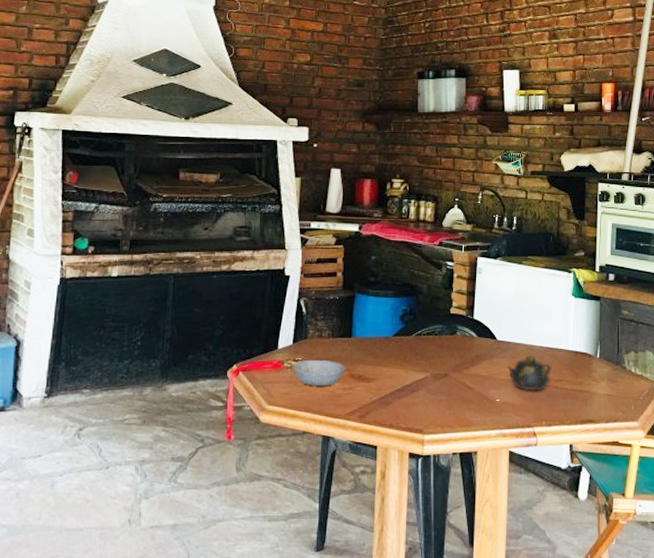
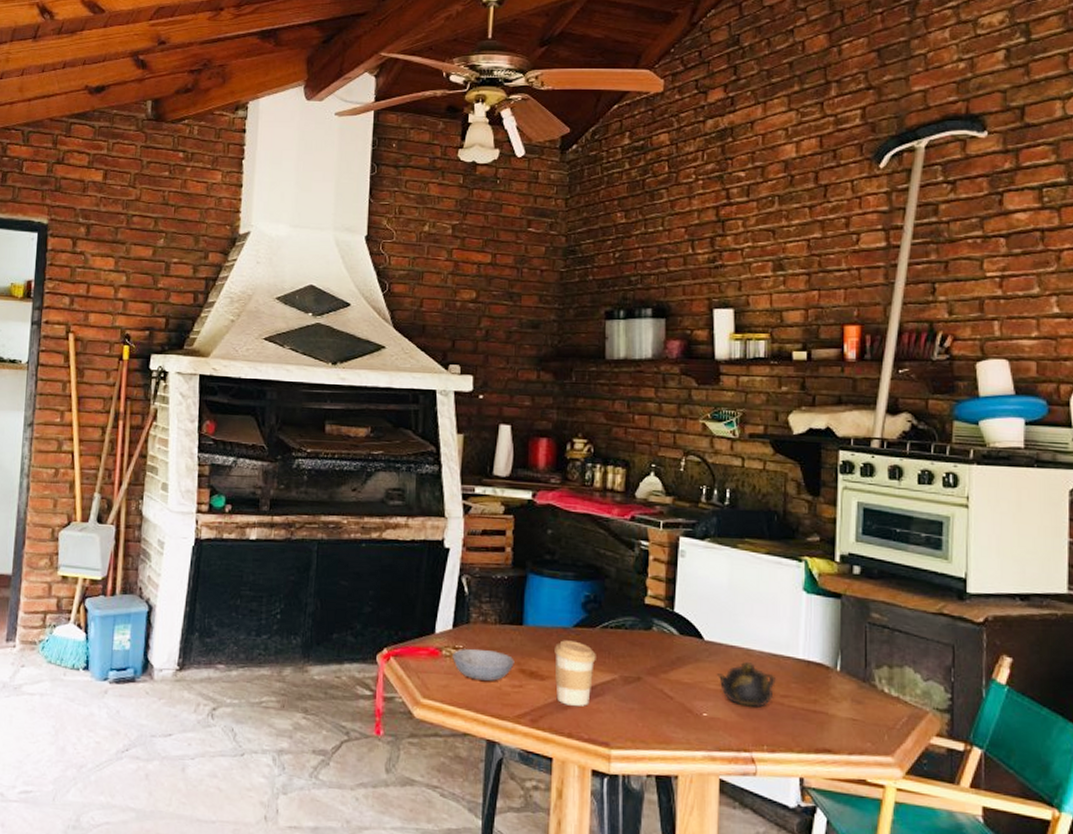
coffee cup: none [378,347,412,401] -> present [554,640,596,706]

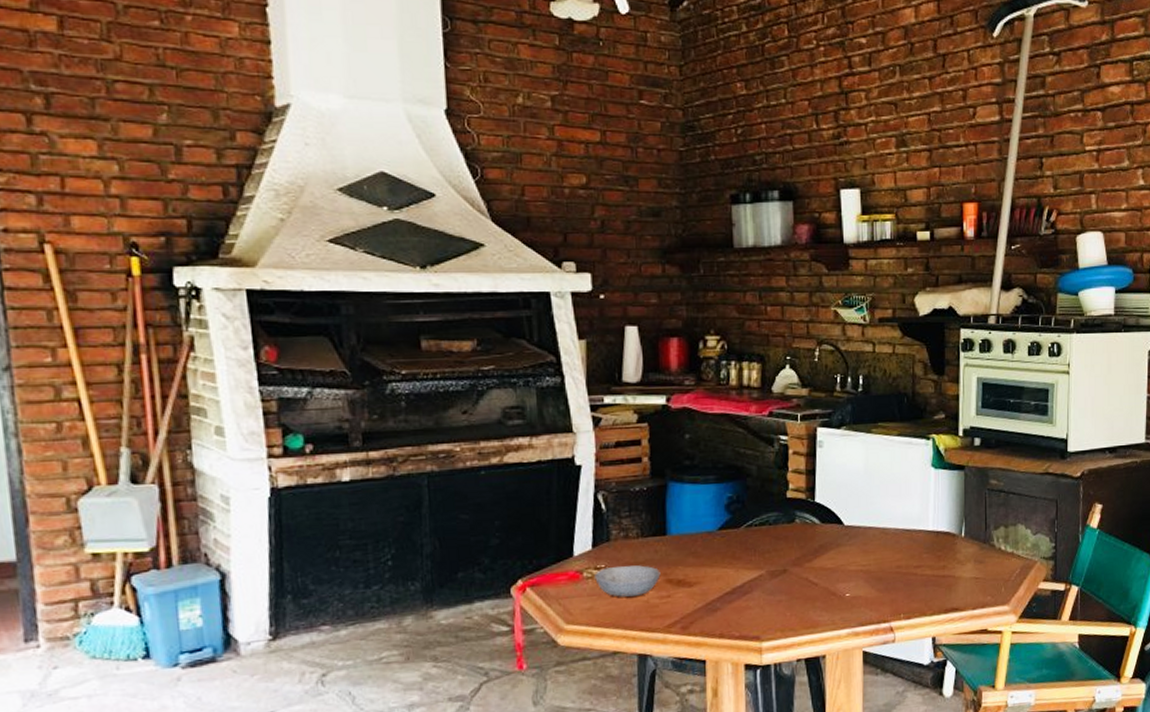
coffee cup: present [554,640,596,706] -> none [701,543,743,607]
teapot: present [716,662,776,708] -> none [856,540,909,582]

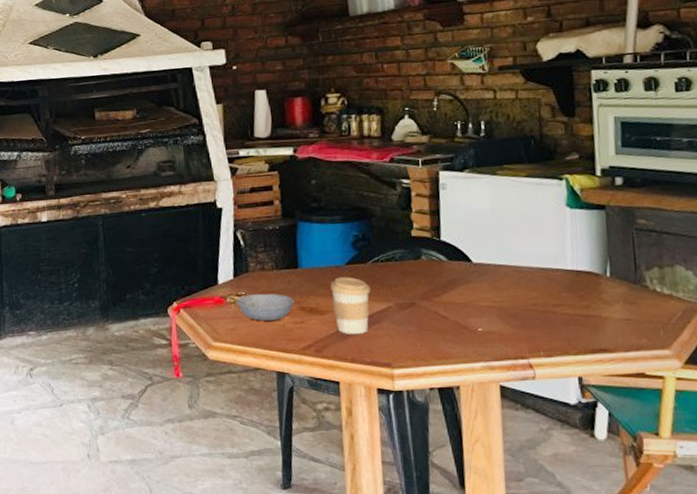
coffee cup: none [701,543,743,607] -> present [330,277,371,334]

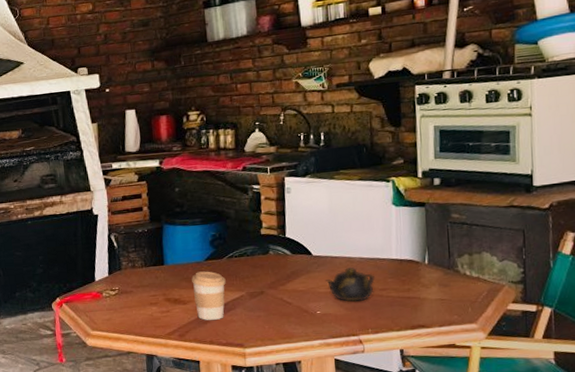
bowl: present [236,294,294,321] -> none [111,288,161,311]
teapot: none [487,278,547,318] -> present [325,267,375,302]

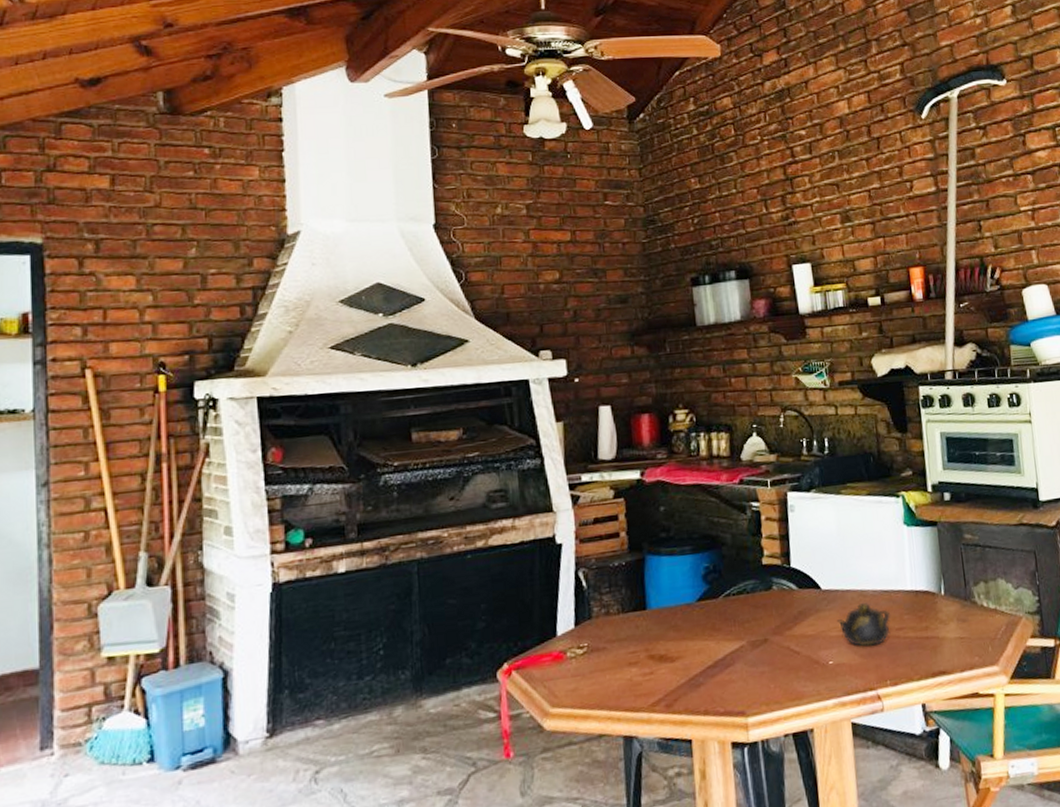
coffee cup: present [192,271,226,320] -> none [681,615,723,683]

